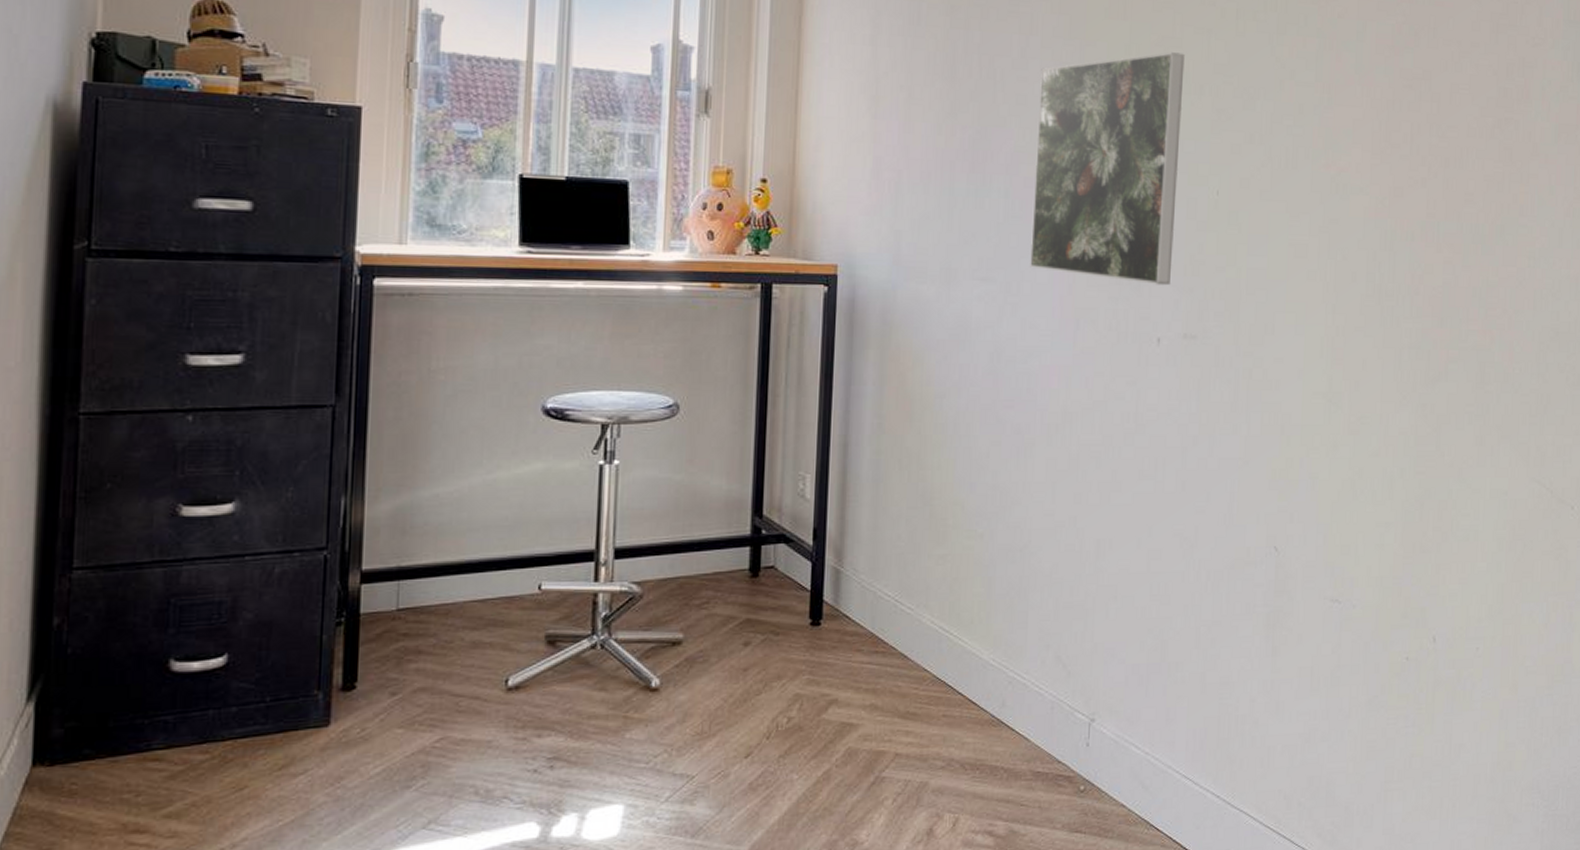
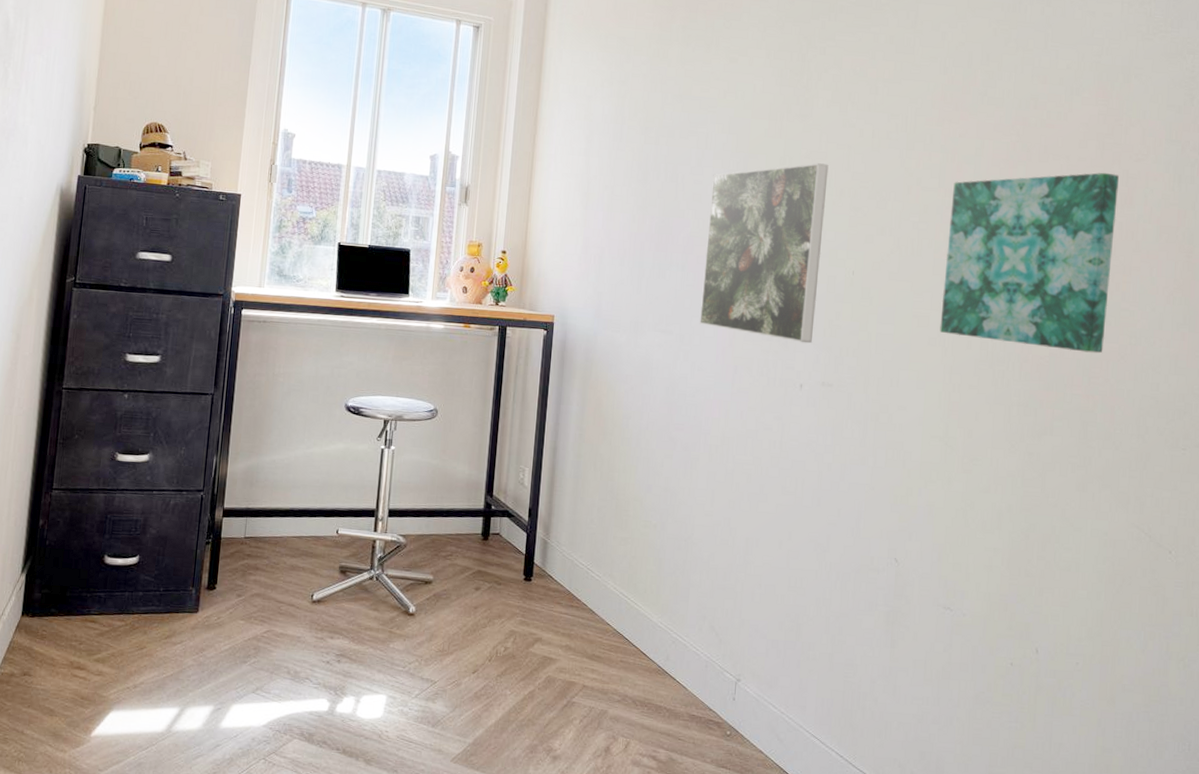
wall art: none [1320,60,1515,280] -> present [940,172,1119,354]

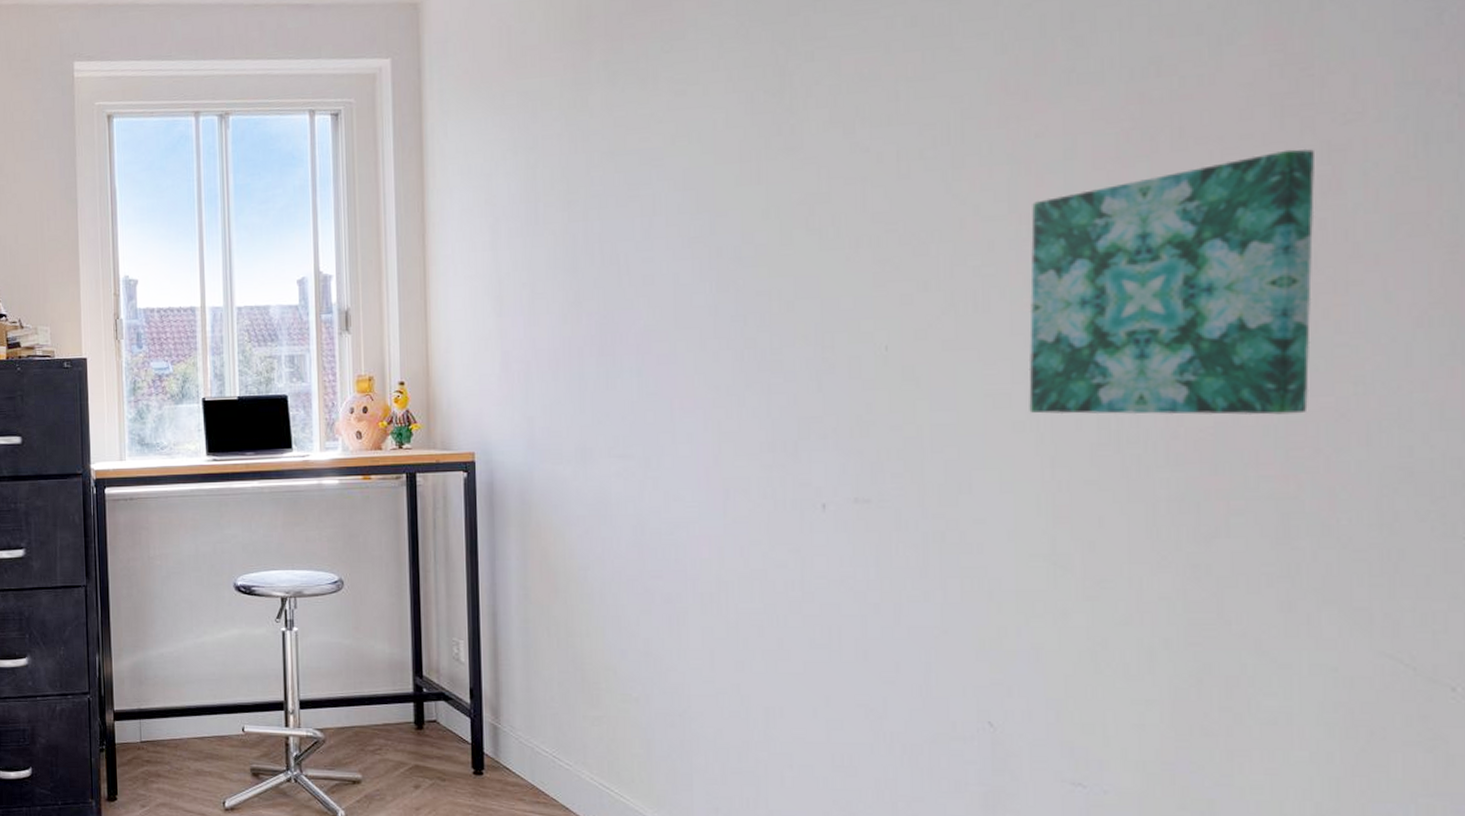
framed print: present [700,163,829,344] -> none [668,207,835,450]

